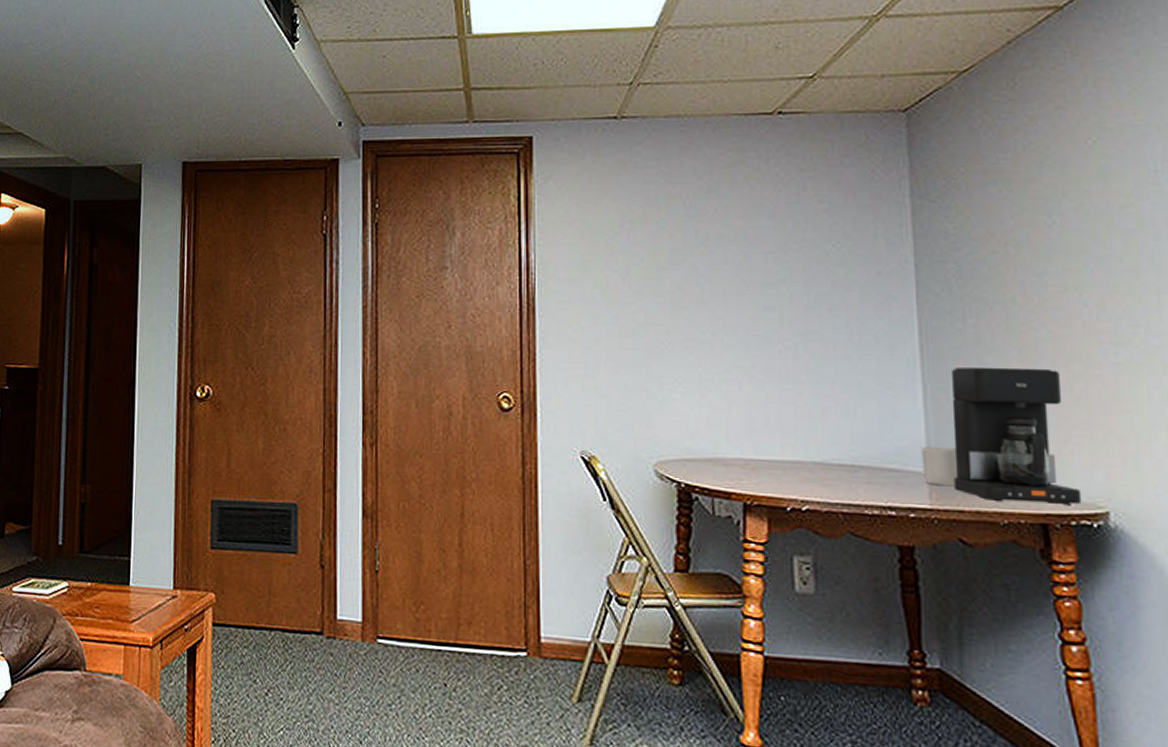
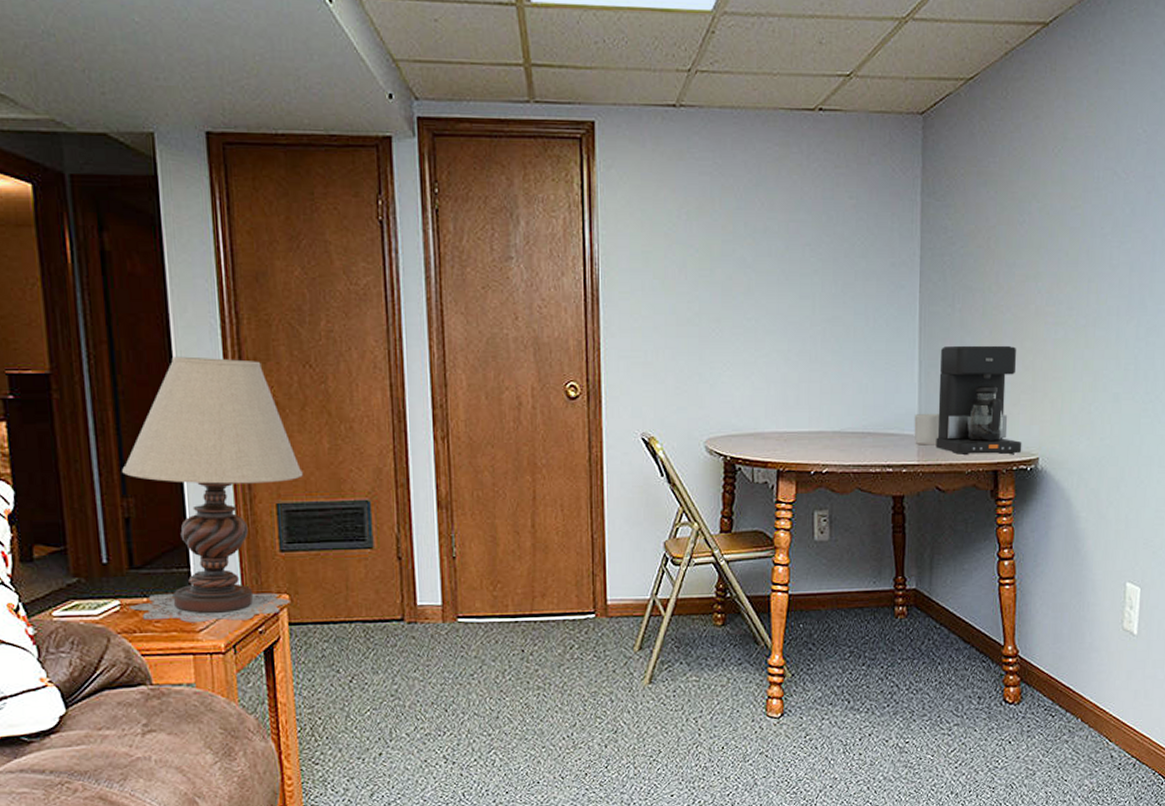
table lamp: none [74,356,238,616] -> present [122,356,303,623]

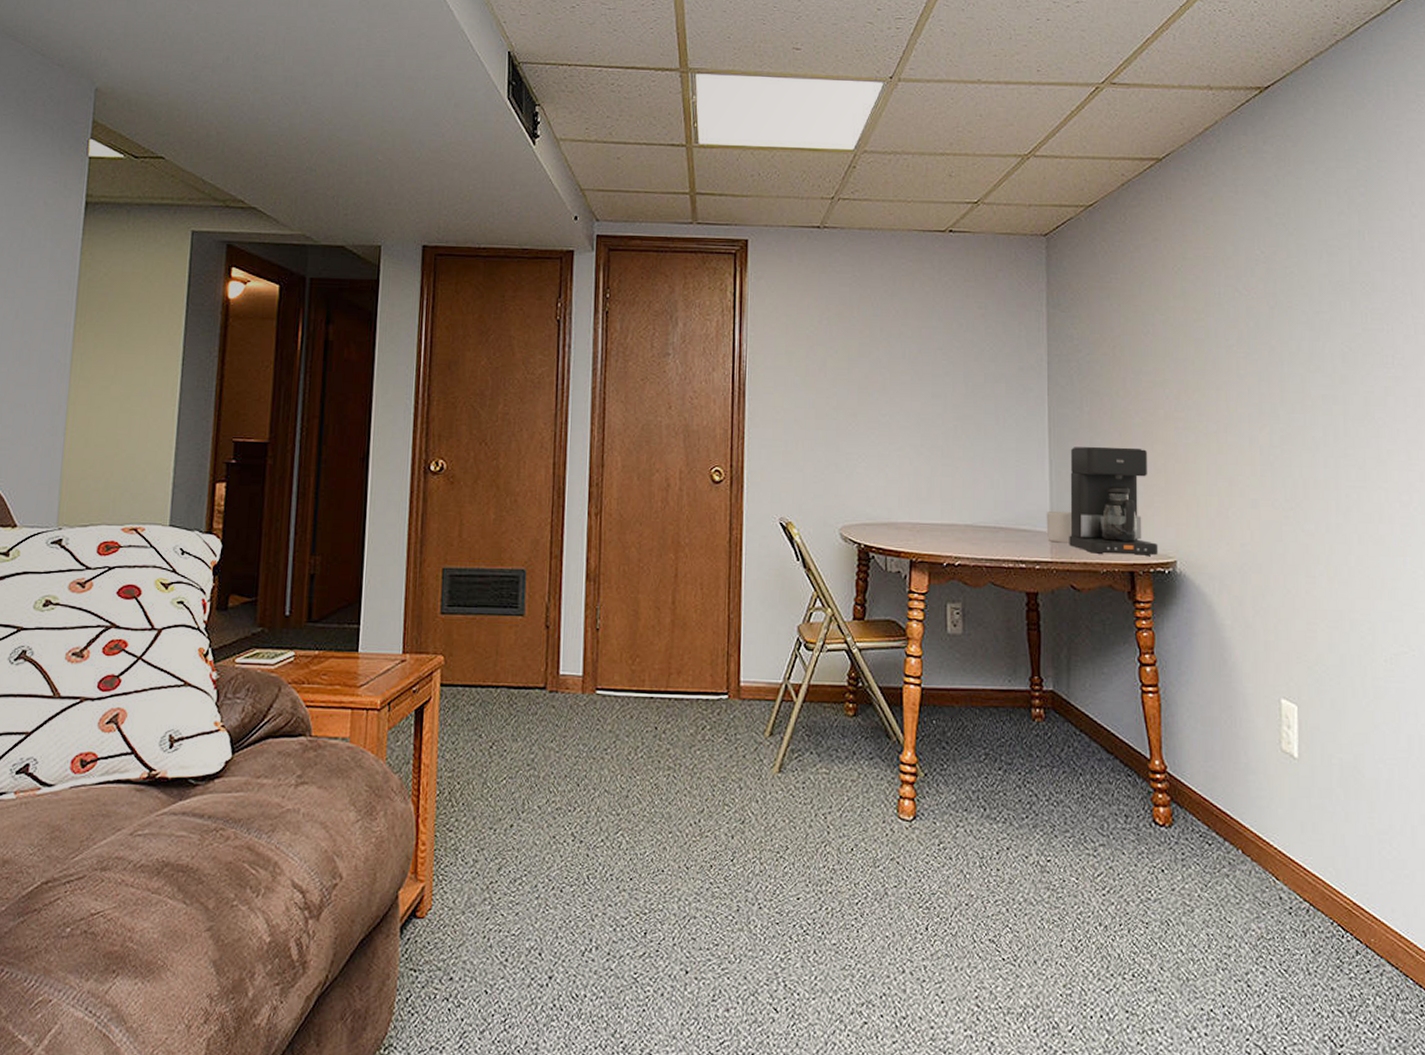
table lamp: present [122,356,303,623] -> none [301,431,469,678]

